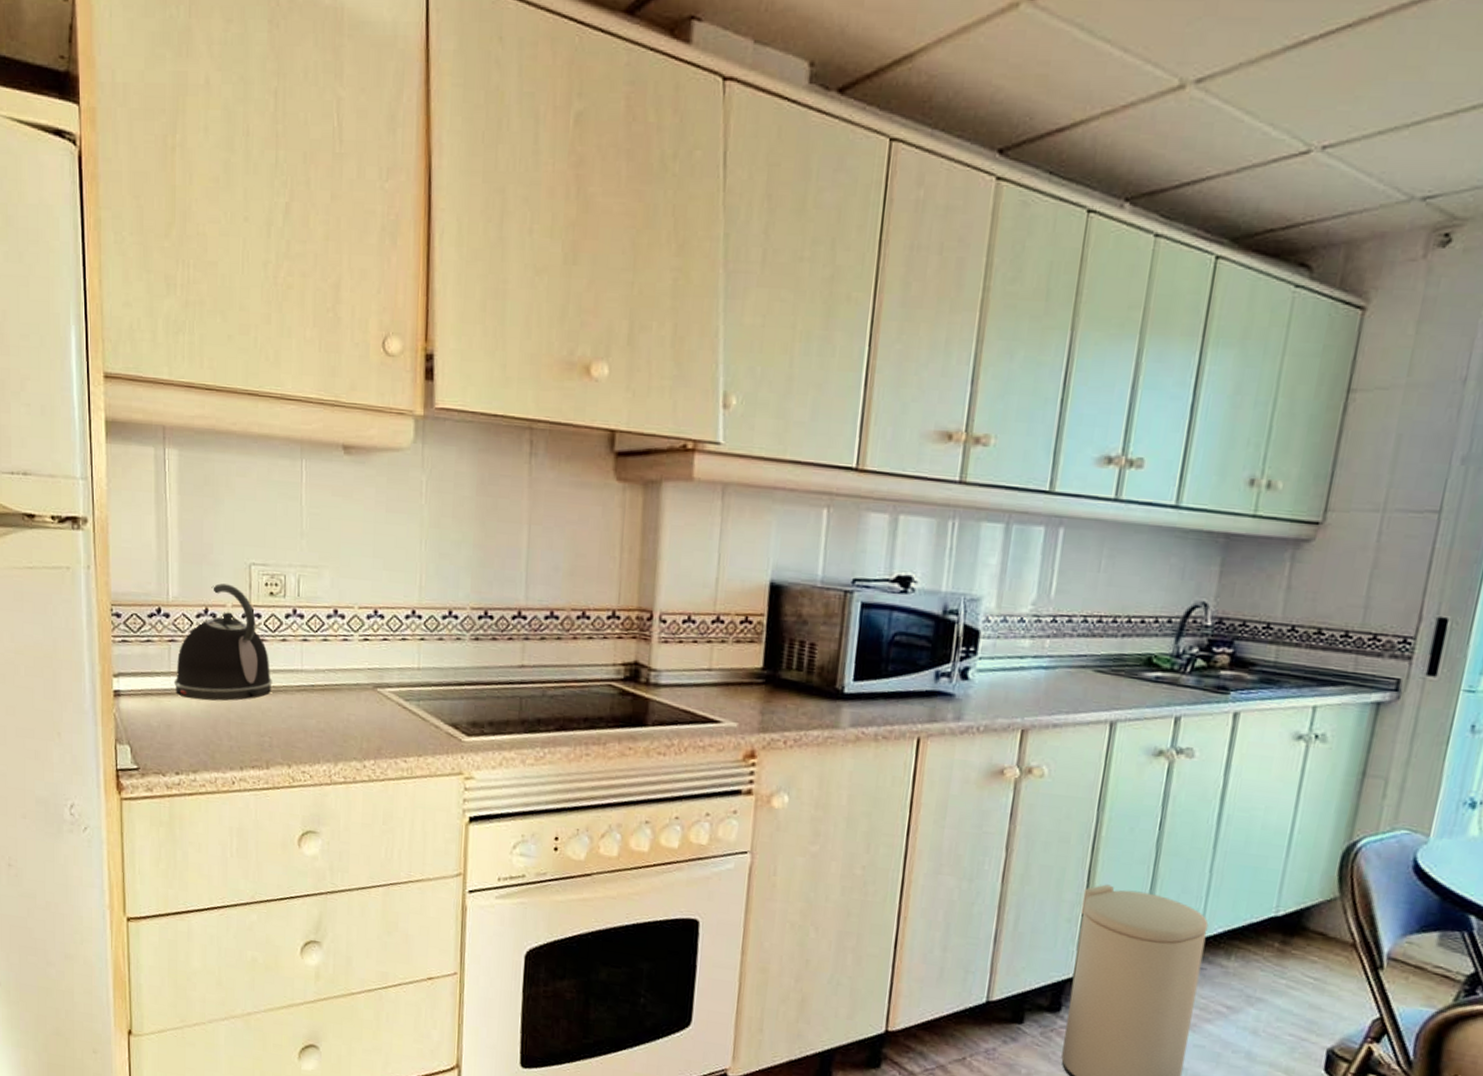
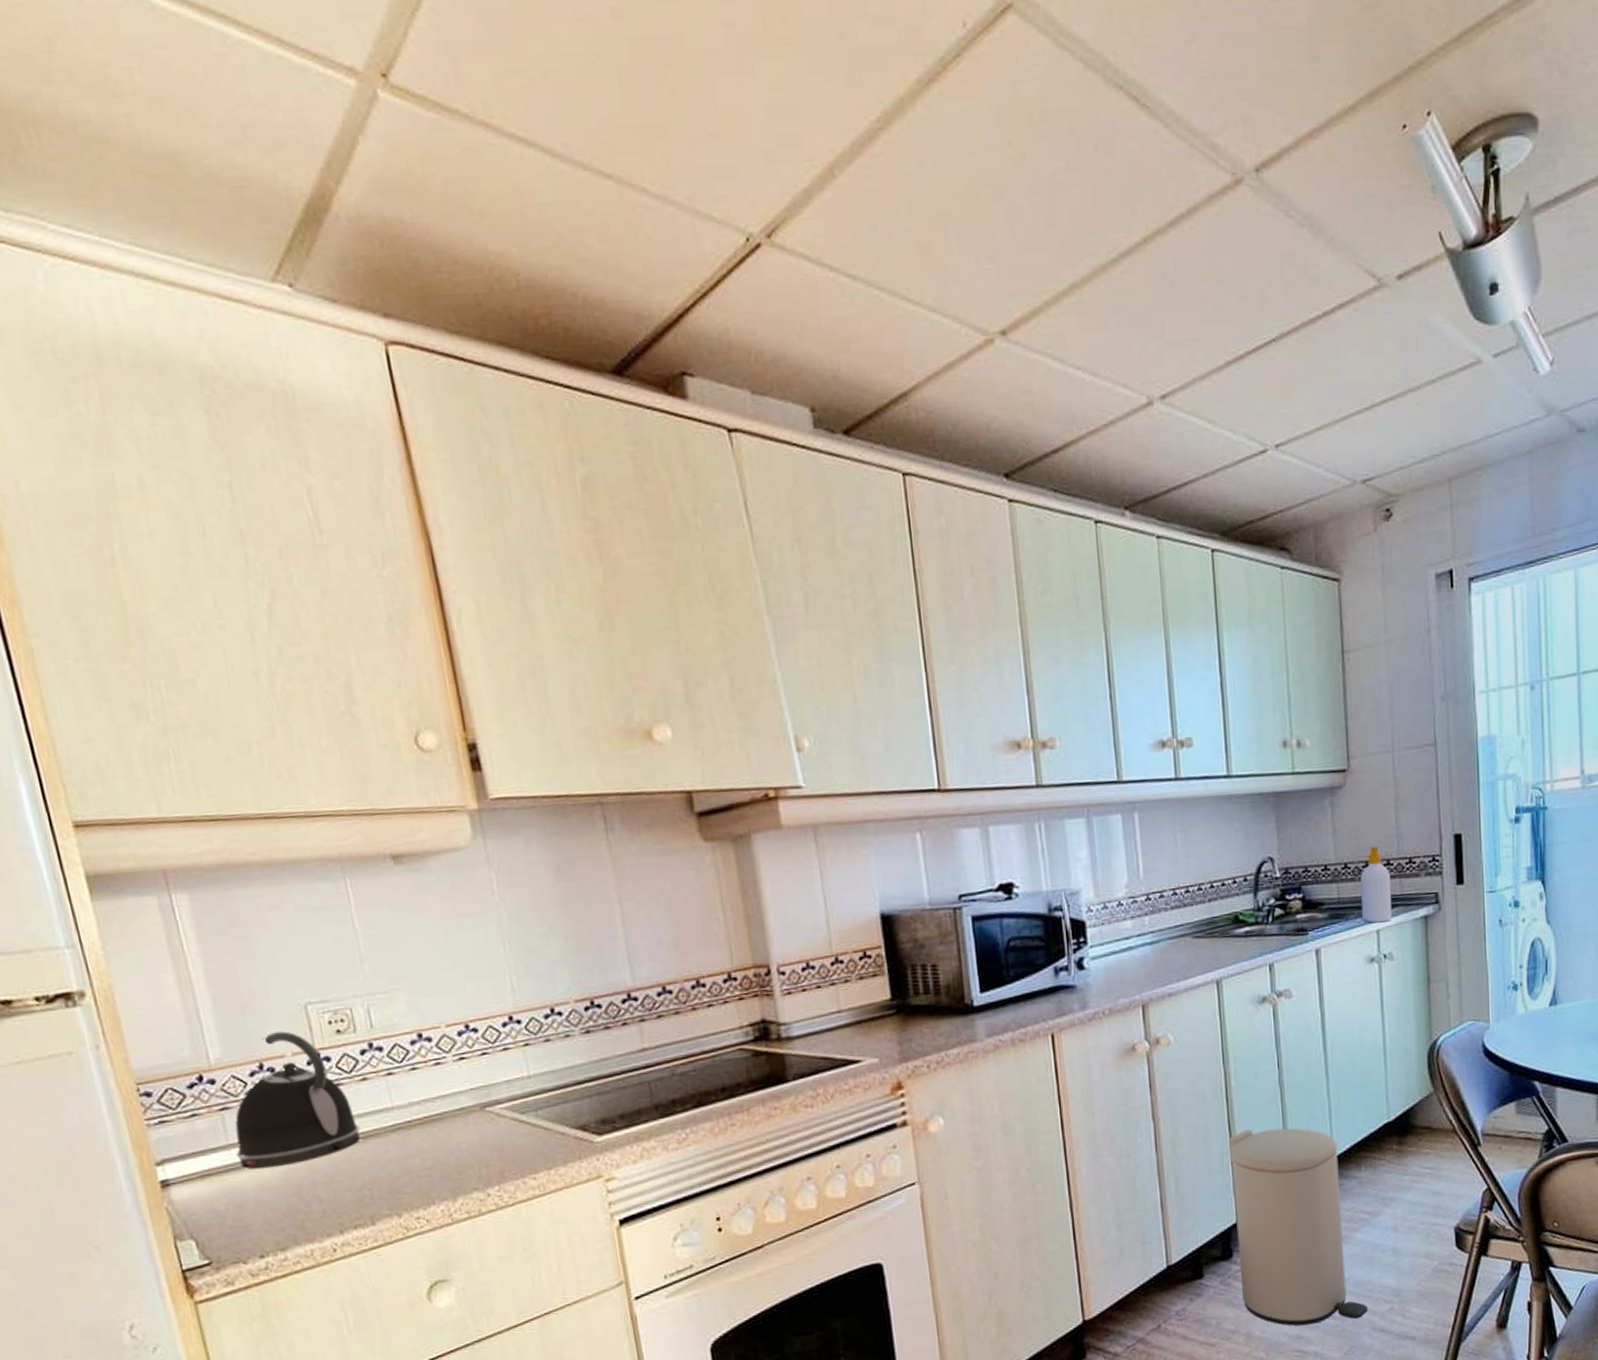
soap bottle: none [1297,612,1346,700] -> present [1360,846,1392,923]

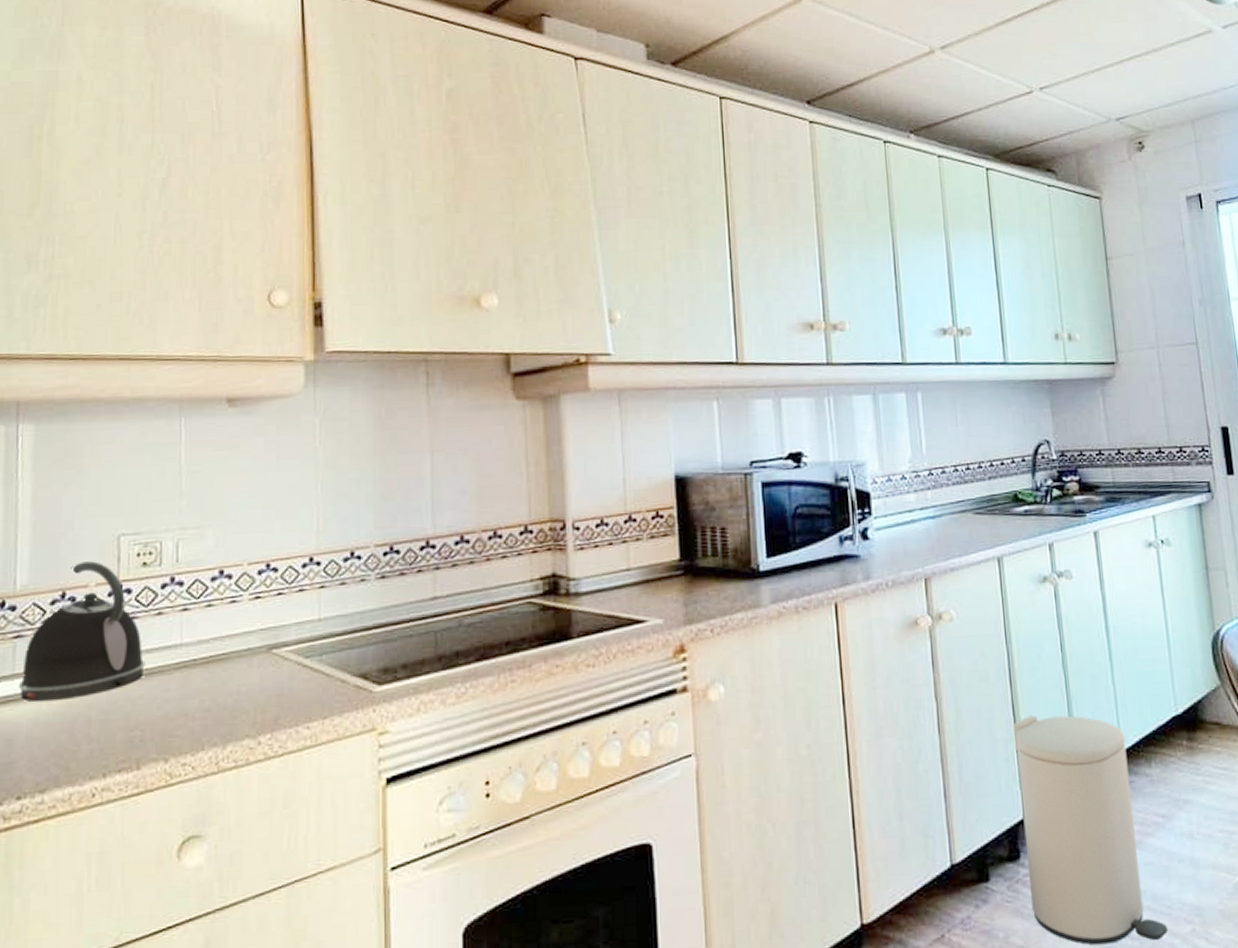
soap bottle: present [1360,846,1392,923] -> none [1134,434,1167,508]

